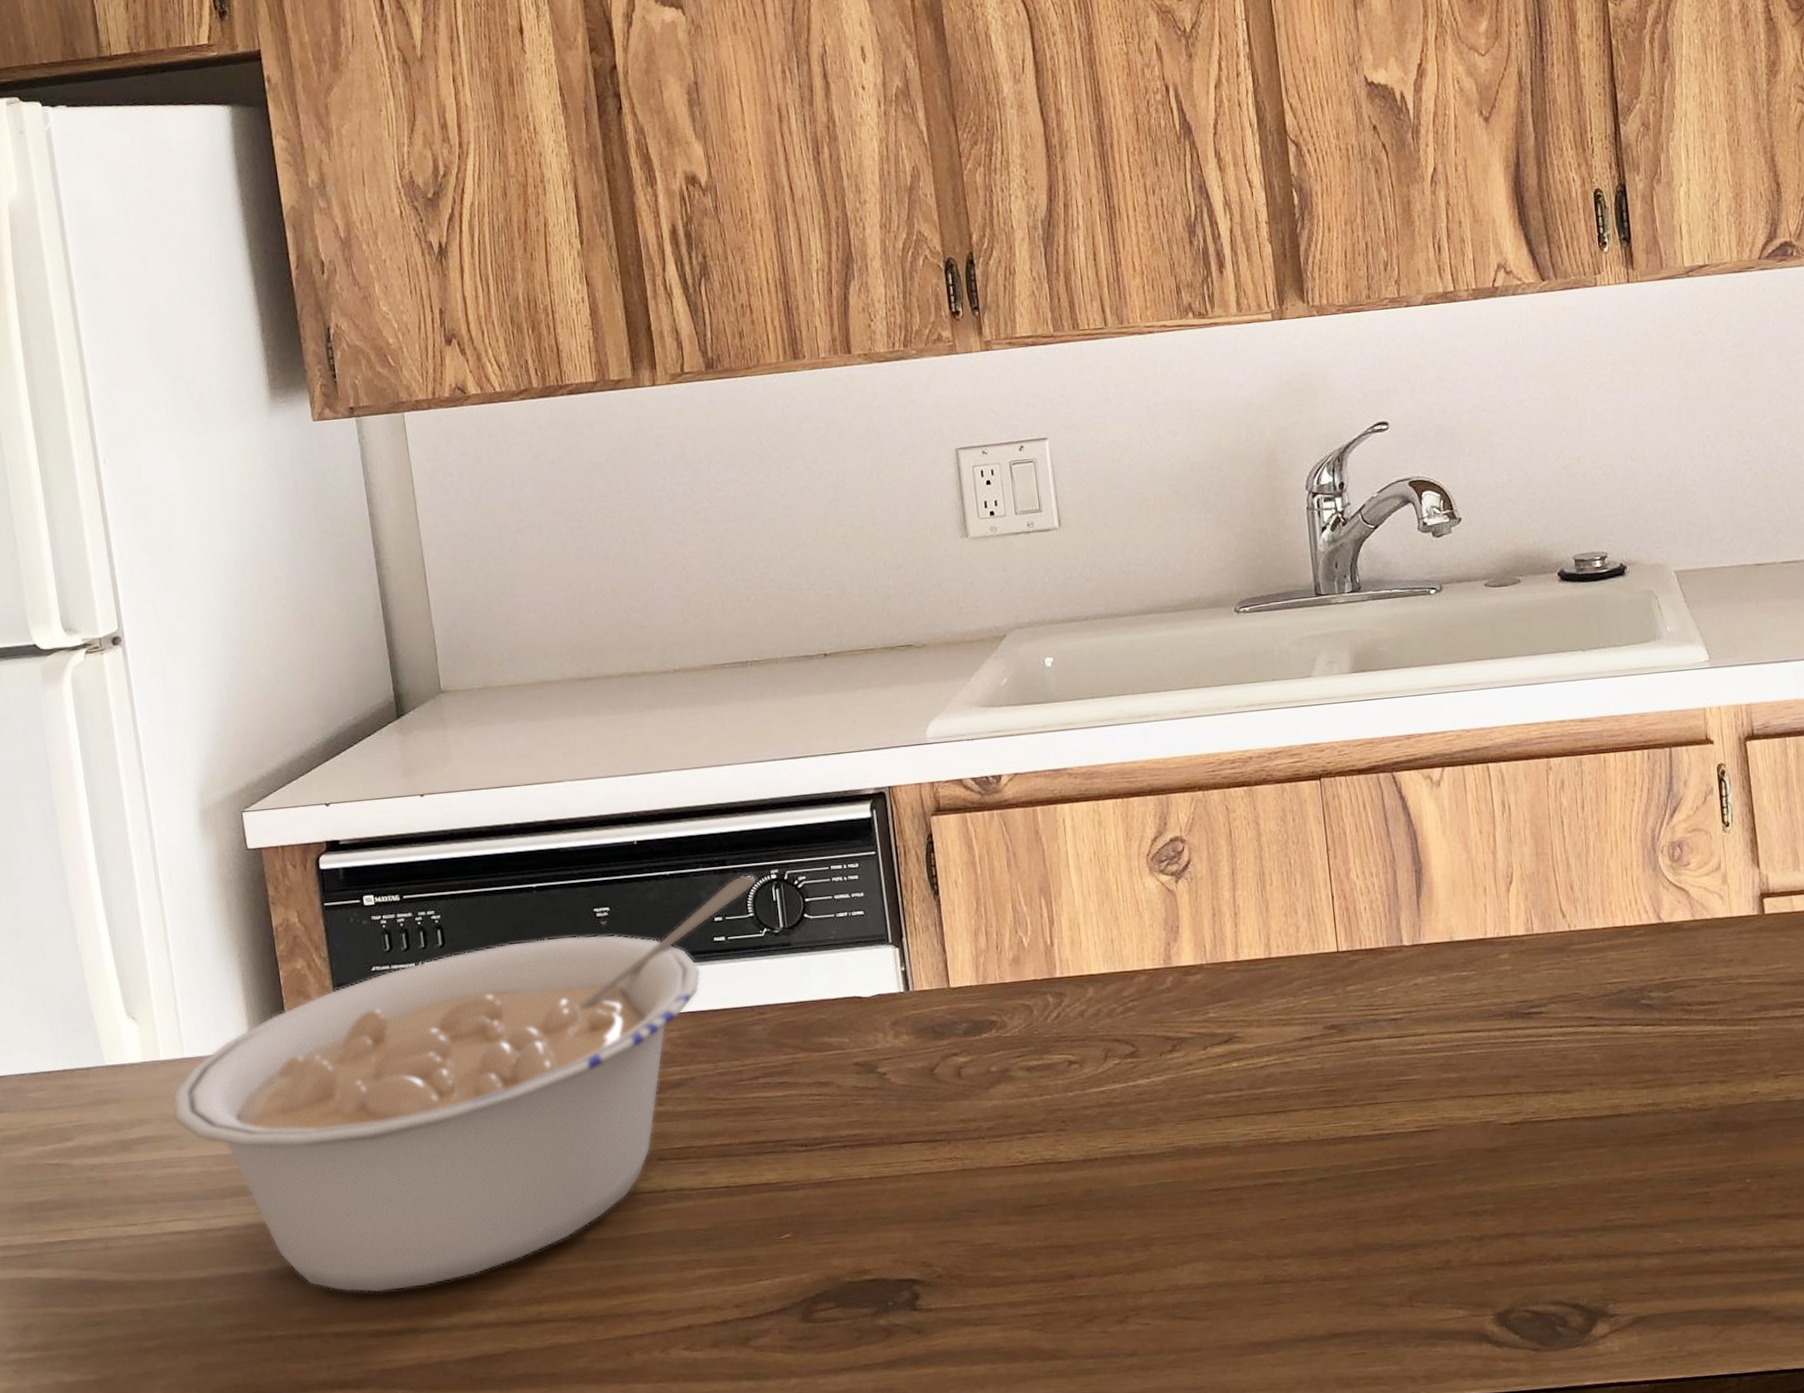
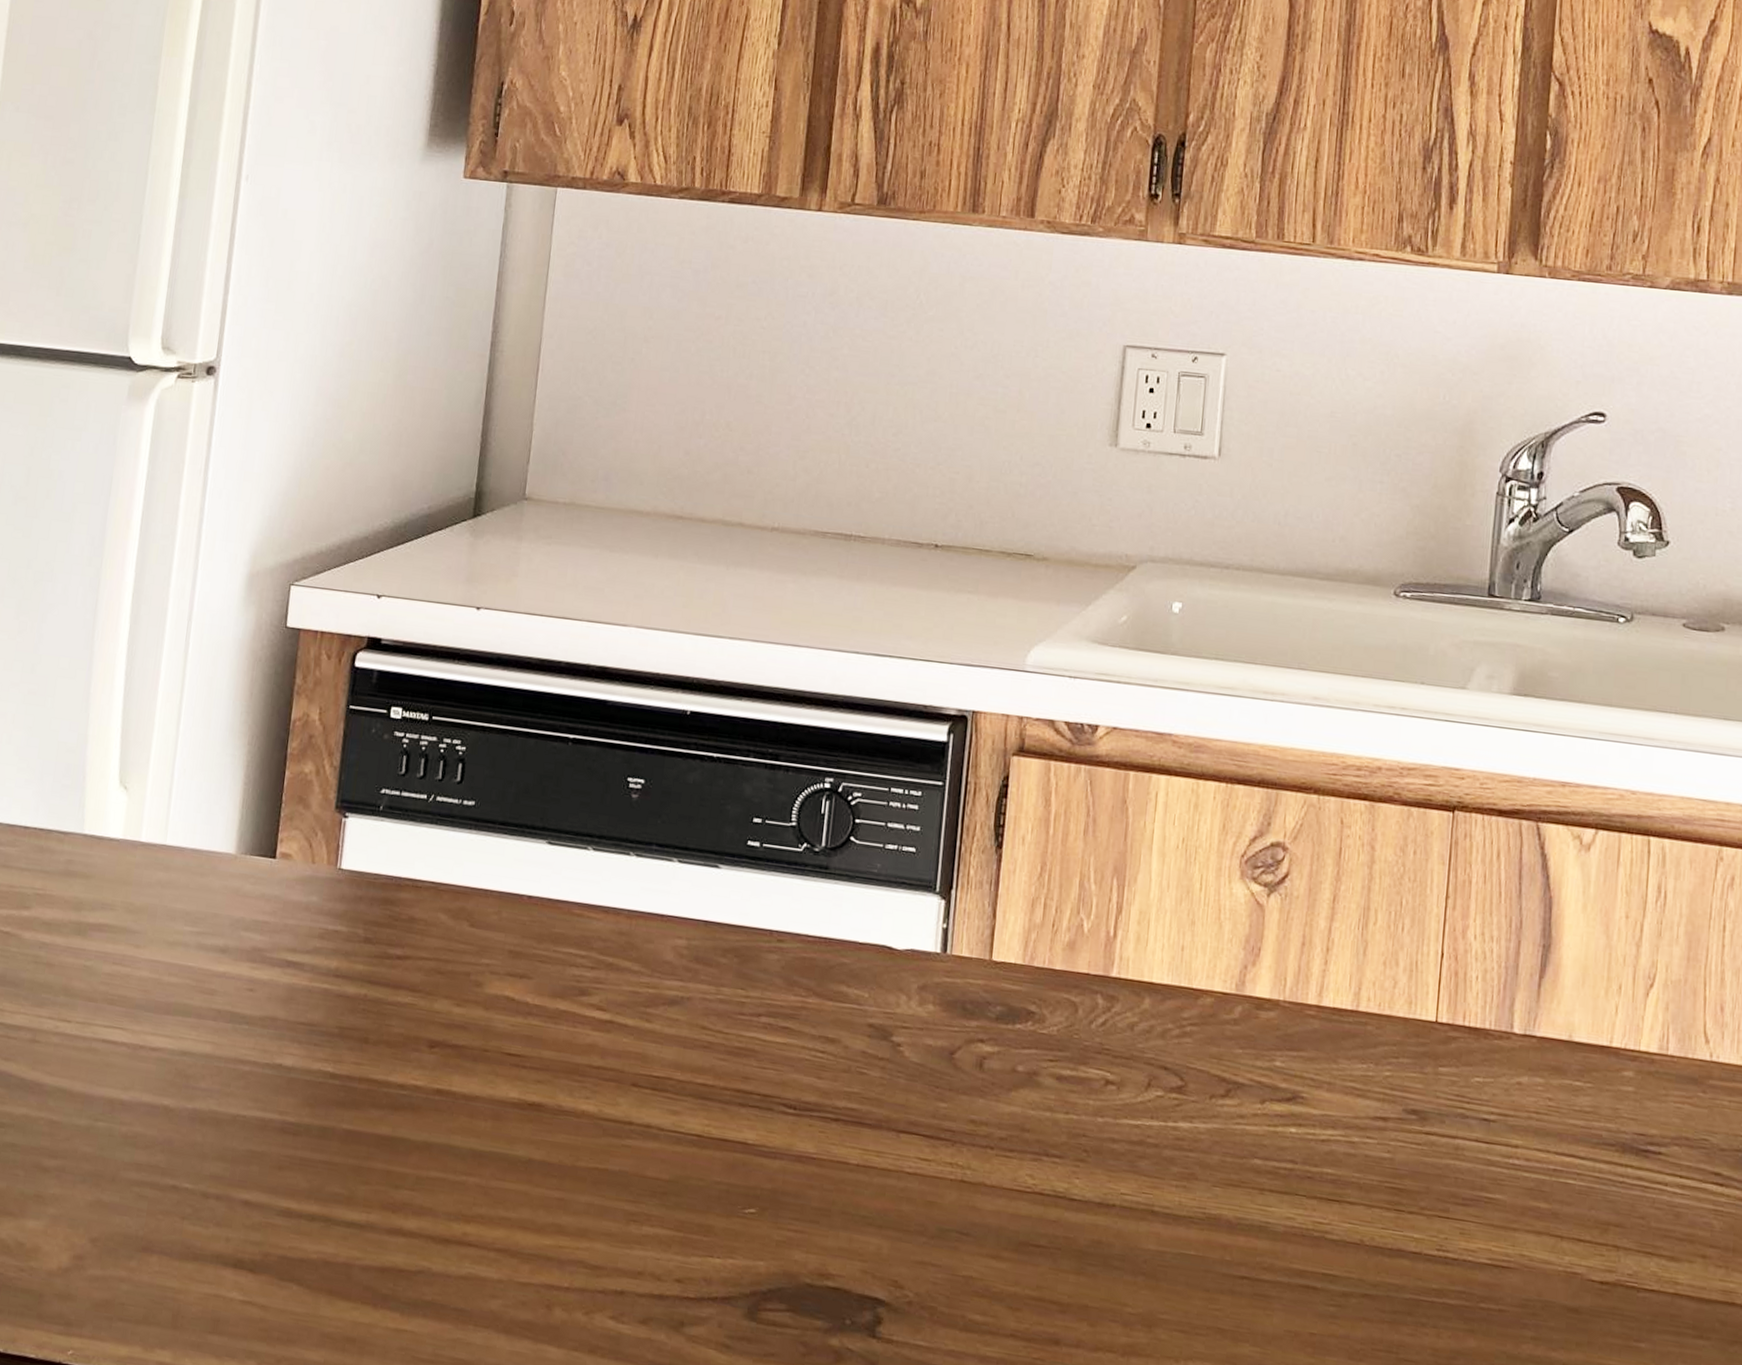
legume: present [173,875,757,1293] -> none [138,776,808,1171]

